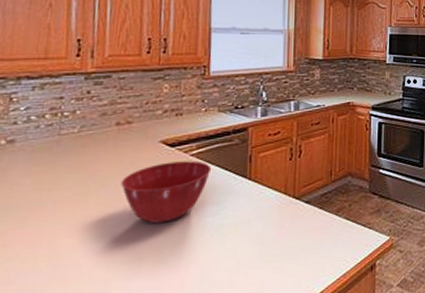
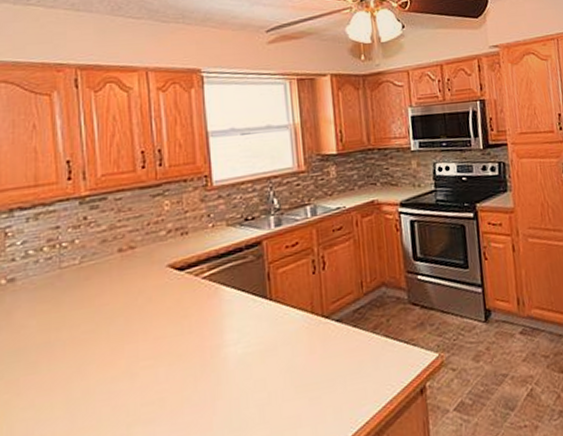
mixing bowl: present [121,160,212,224] -> none [131,284,228,359]

